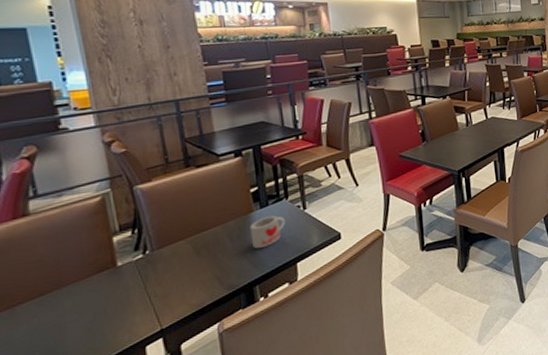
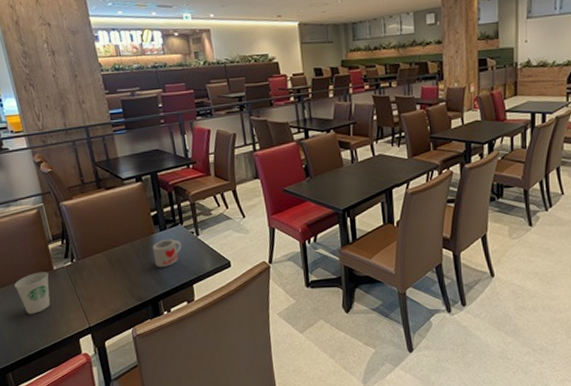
paper cup: none [58,270,110,326] -> present [14,272,50,314]

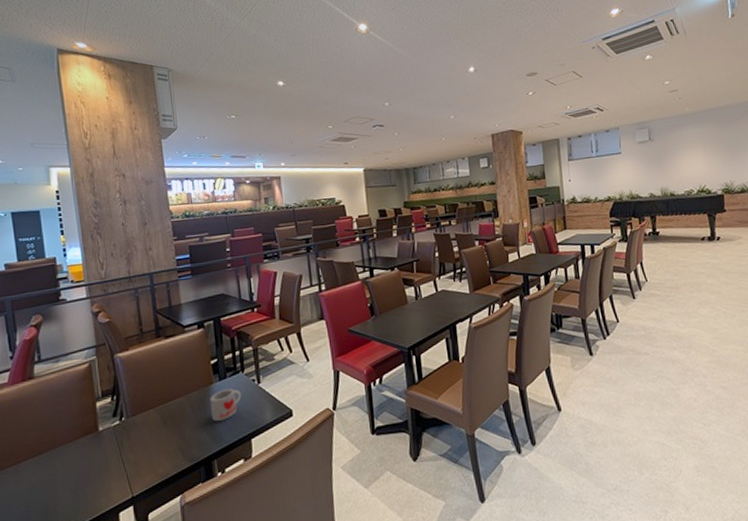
paper cup: present [14,272,50,314] -> none [52,434,93,486]

